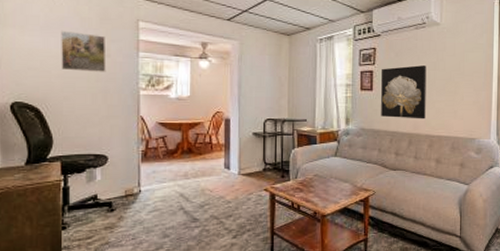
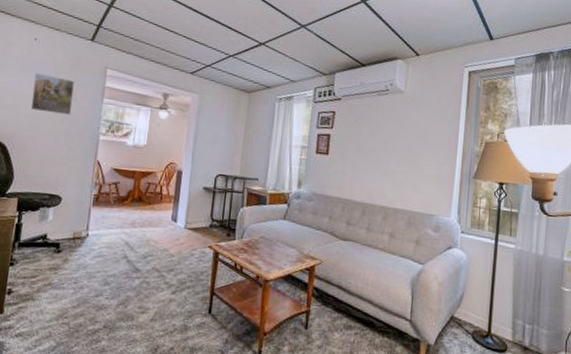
wall art: present [381,65,427,119] -> none [335,132,387,190]

